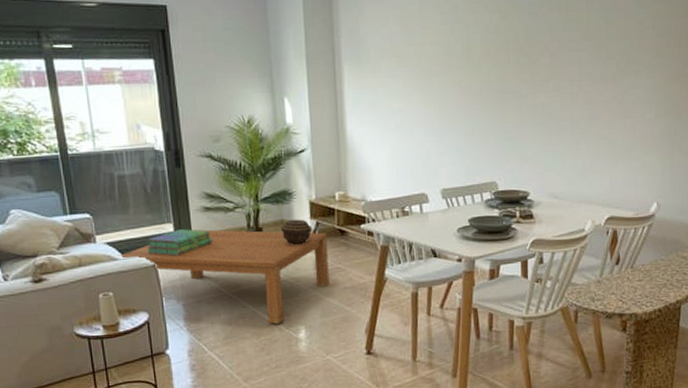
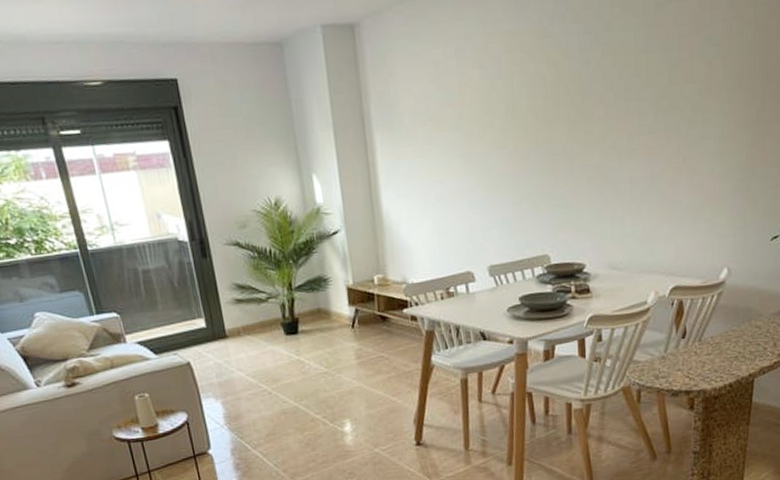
coffee table: present [118,229,330,324] -> none [150,320,373,419]
stack of books: present [146,229,212,256] -> none [178,323,247,352]
decorative container: present [280,219,313,245] -> none [317,306,352,335]

